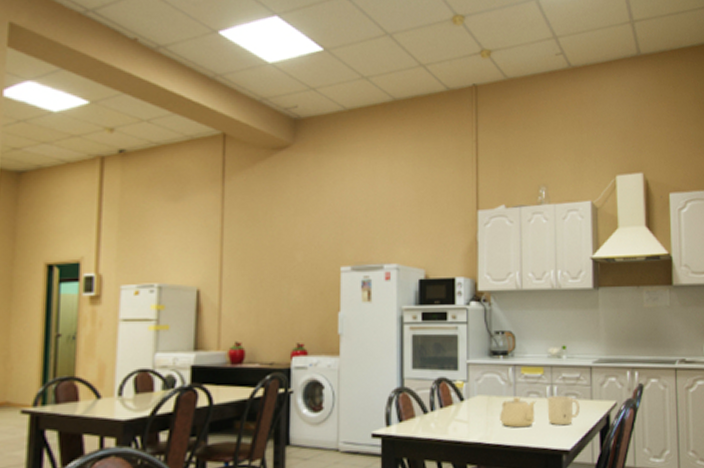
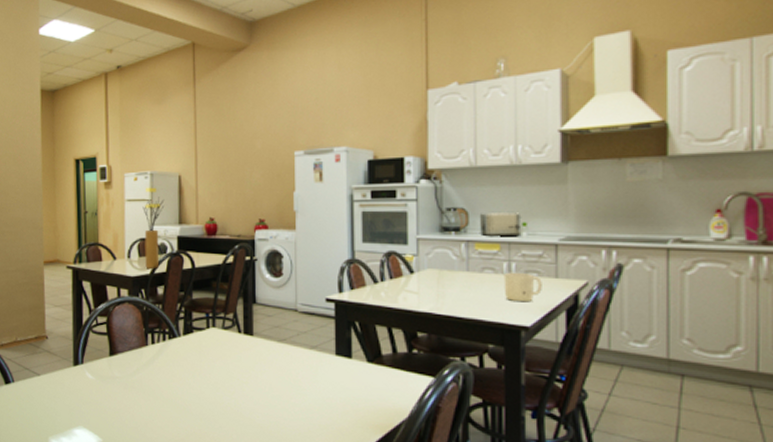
vase: none [144,316,176,409] -> present [142,197,165,268]
teapot: present [499,397,537,428] -> none [450,272,492,302]
toaster: none [526,334,562,361] -> present [480,211,522,237]

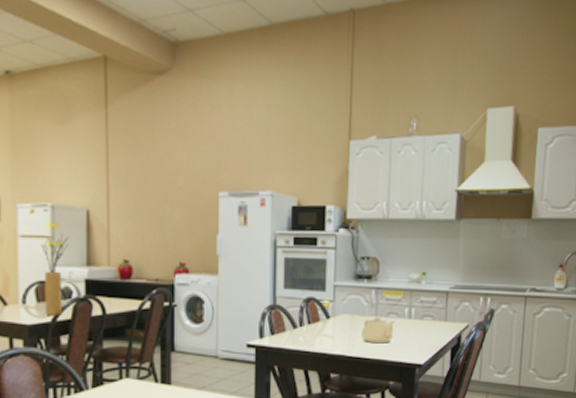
teapot: none [450,272,492,302] -> present [360,316,396,344]
toaster: present [480,211,522,237] -> none [388,261,422,285]
mug: present [504,272,542,302] -> none [404,316,435,343]

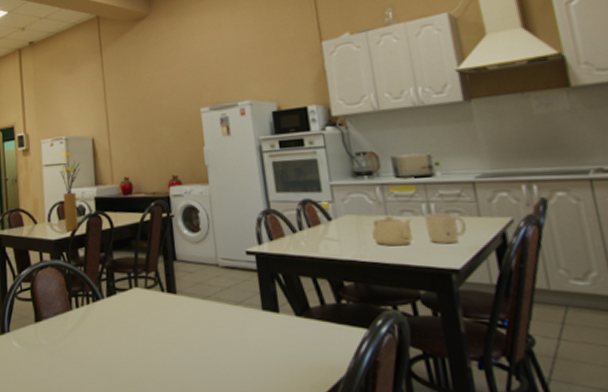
toaster: none [388,261,422,285] -> present [390,152,435,179]
mug: none [404,316,435,343] -> present [424,213,467,244]

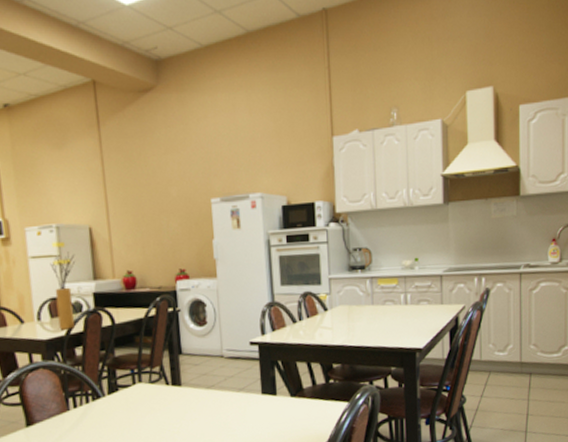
teapot: present [371,215,414,246] -> none [359,305,392,332]
toaster: present [390,152,435,179] -> none [381,248,414,273]
mug: present [424,213,467,244] -> none [401,302,431,328]

